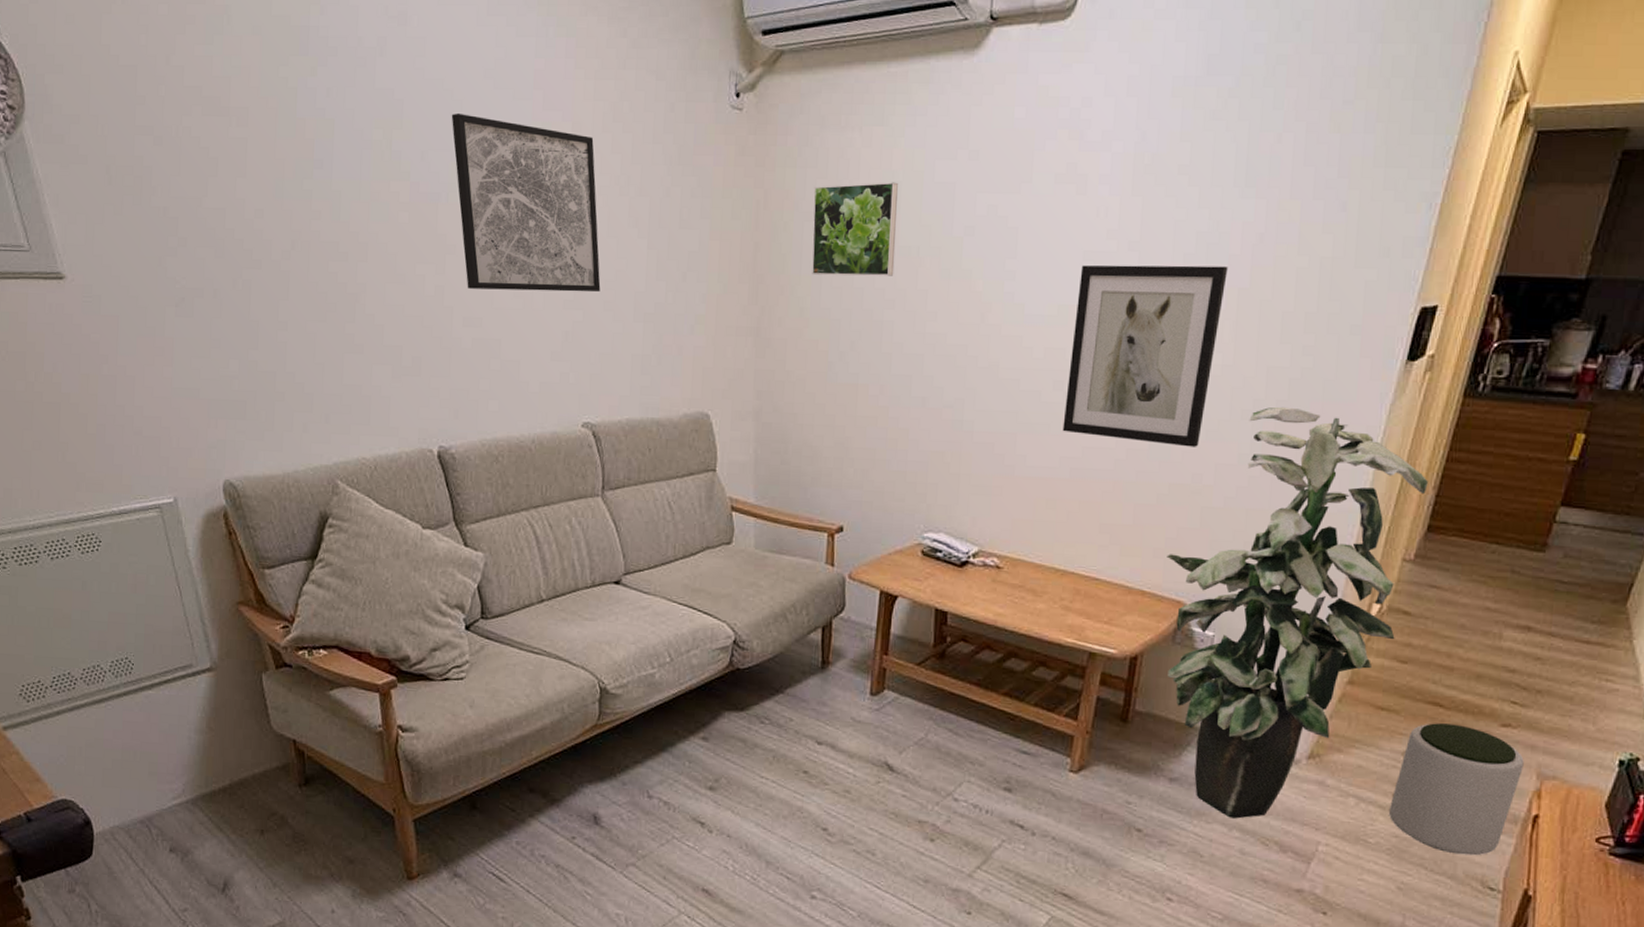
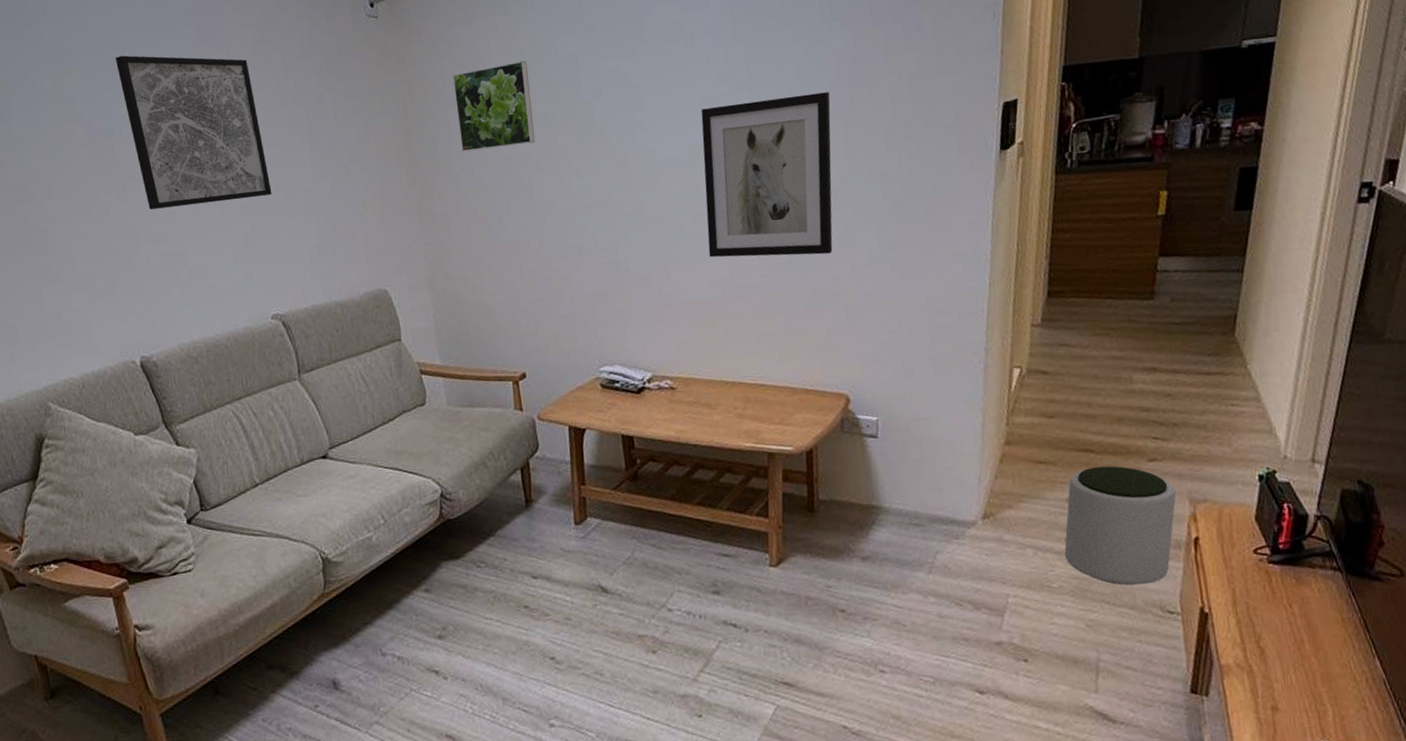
indoor plant: present [1167,406,1428,819] -> none [822,206,1041,586]

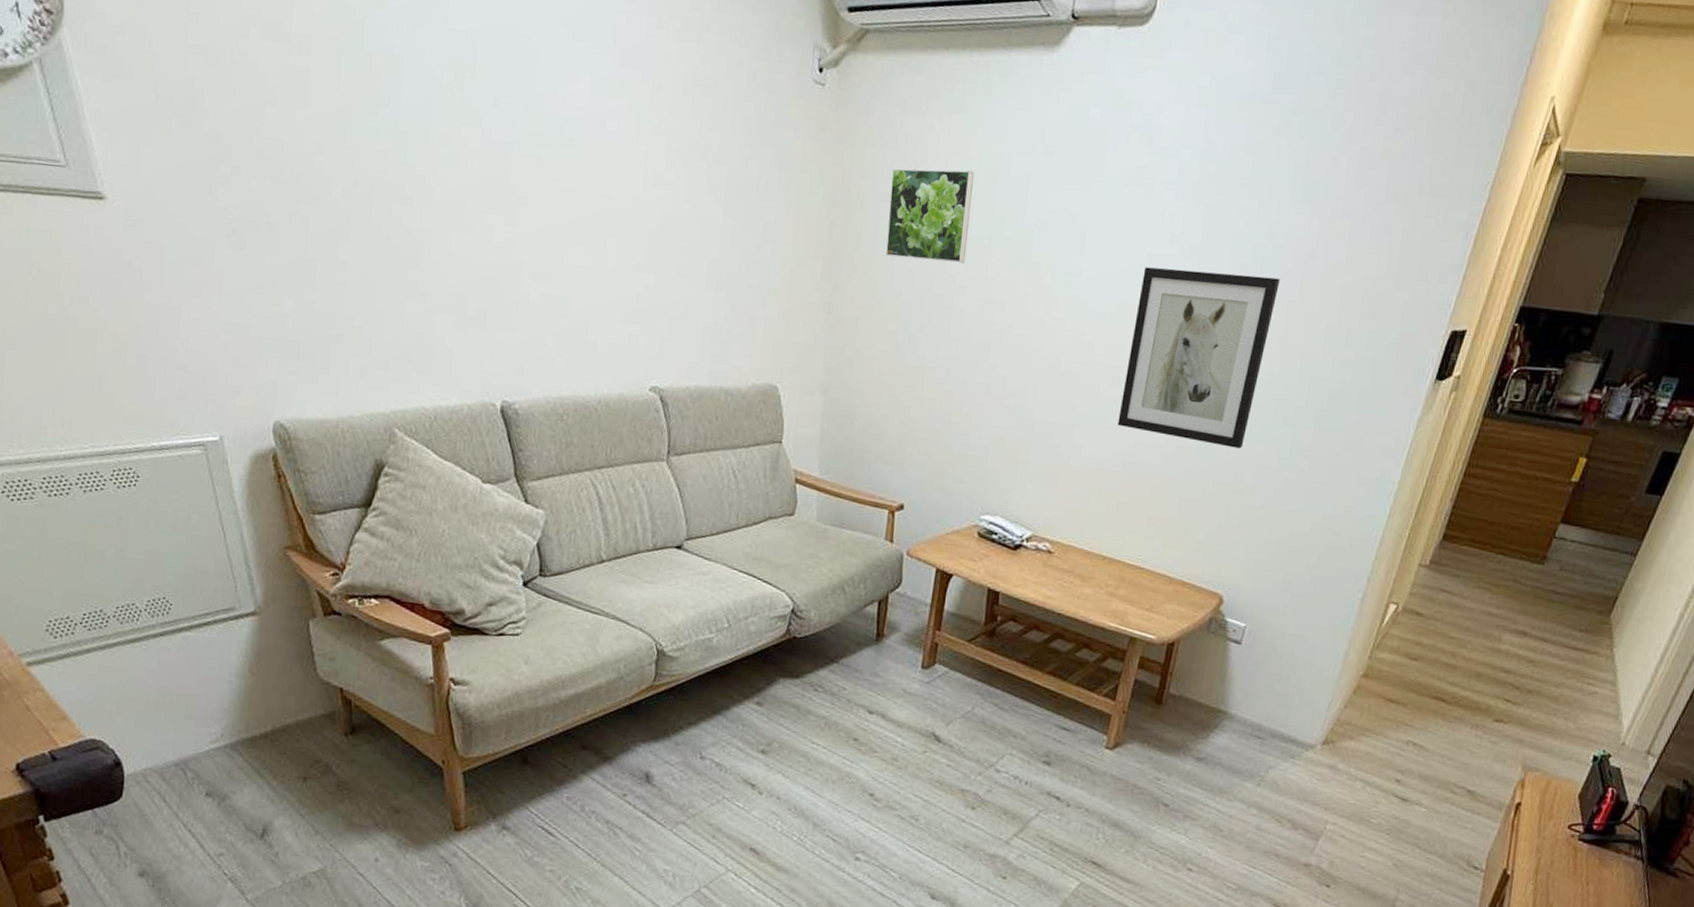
wall art: present [115,55,272,210] -> none [527,62,675,257]
plant pot: present [1064,466,1176,586] -> none [1391,716,1512,838]

